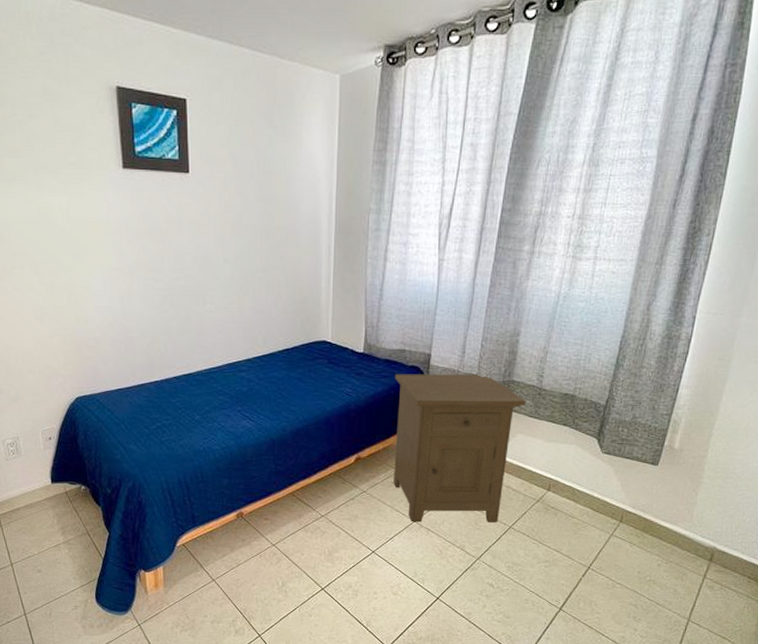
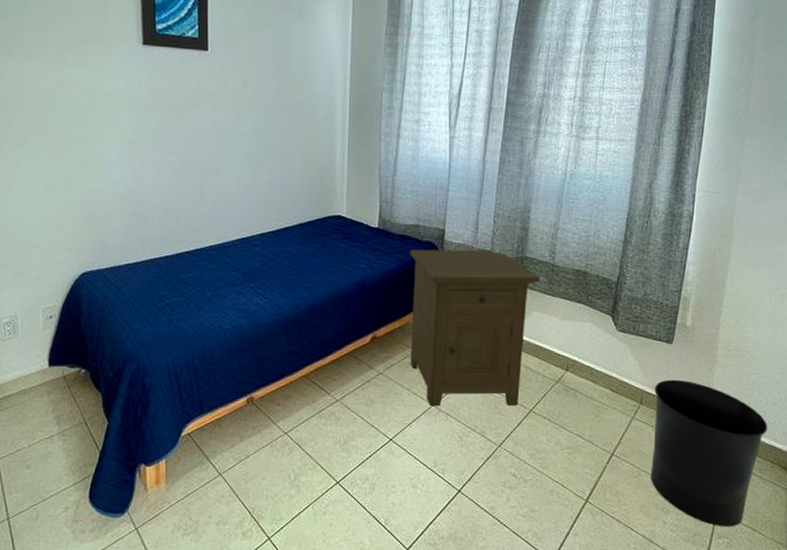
waste bin: none [625,499,748,635] -> present [651,379,767,527]

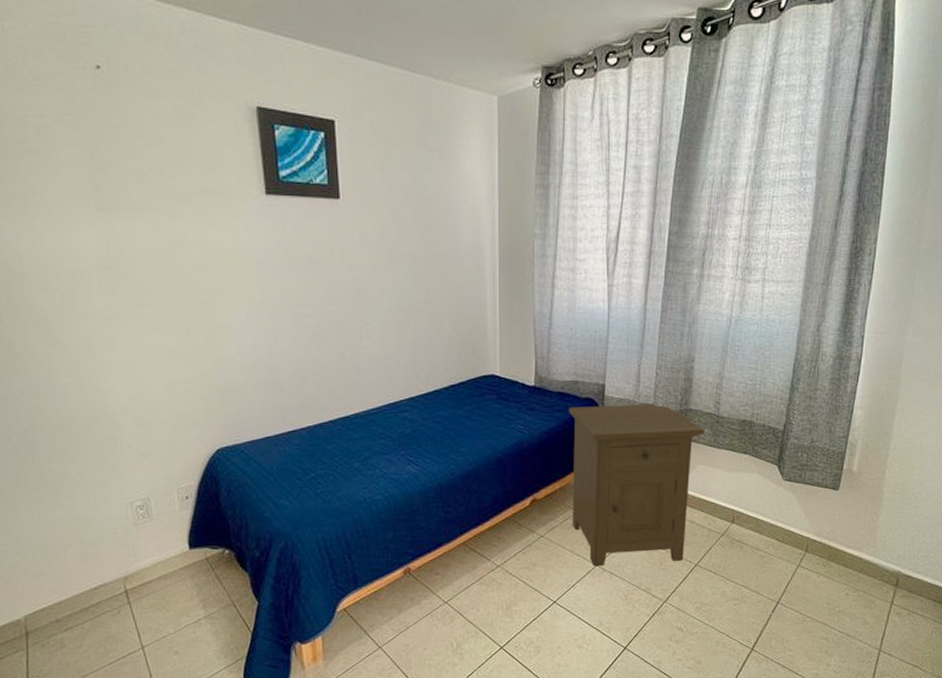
waste bin: present [651,379,767,527] -> none [816,525,930,666]

